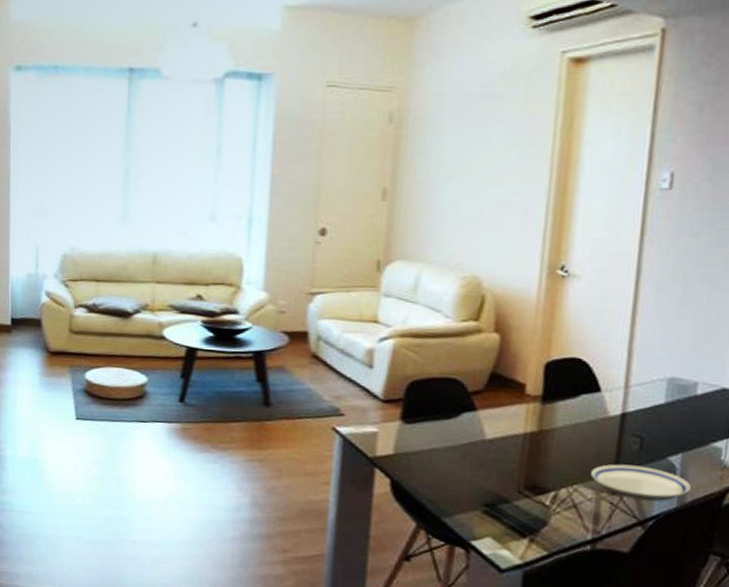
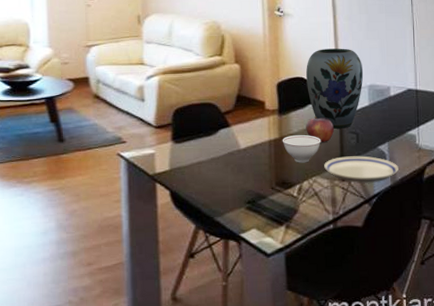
bowl: none [540,430,593,467] -> present [282,135,321,163]
fruit: none [574,410,612,444] -> present [306,116,334,142]
vase: none [584,324,665,429] -> present [306,48,364,129]

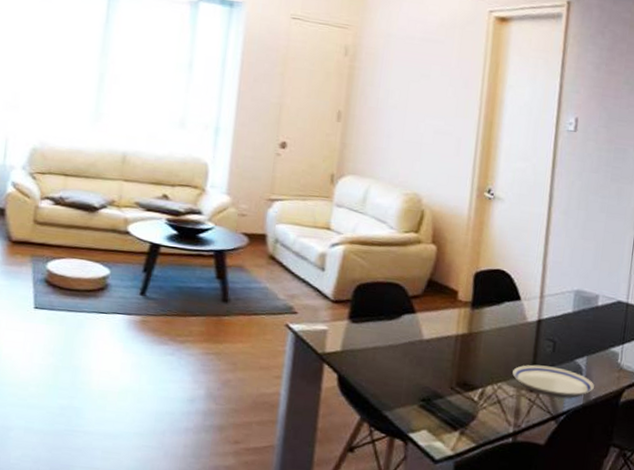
bowl: present [282,135,321,163] -> none [470,333,514,366]
vase: present [306,48,364,129] -> none [507,242,573,334]
fruit: present [306,116,334,142] -> none [499,316,530,346]

